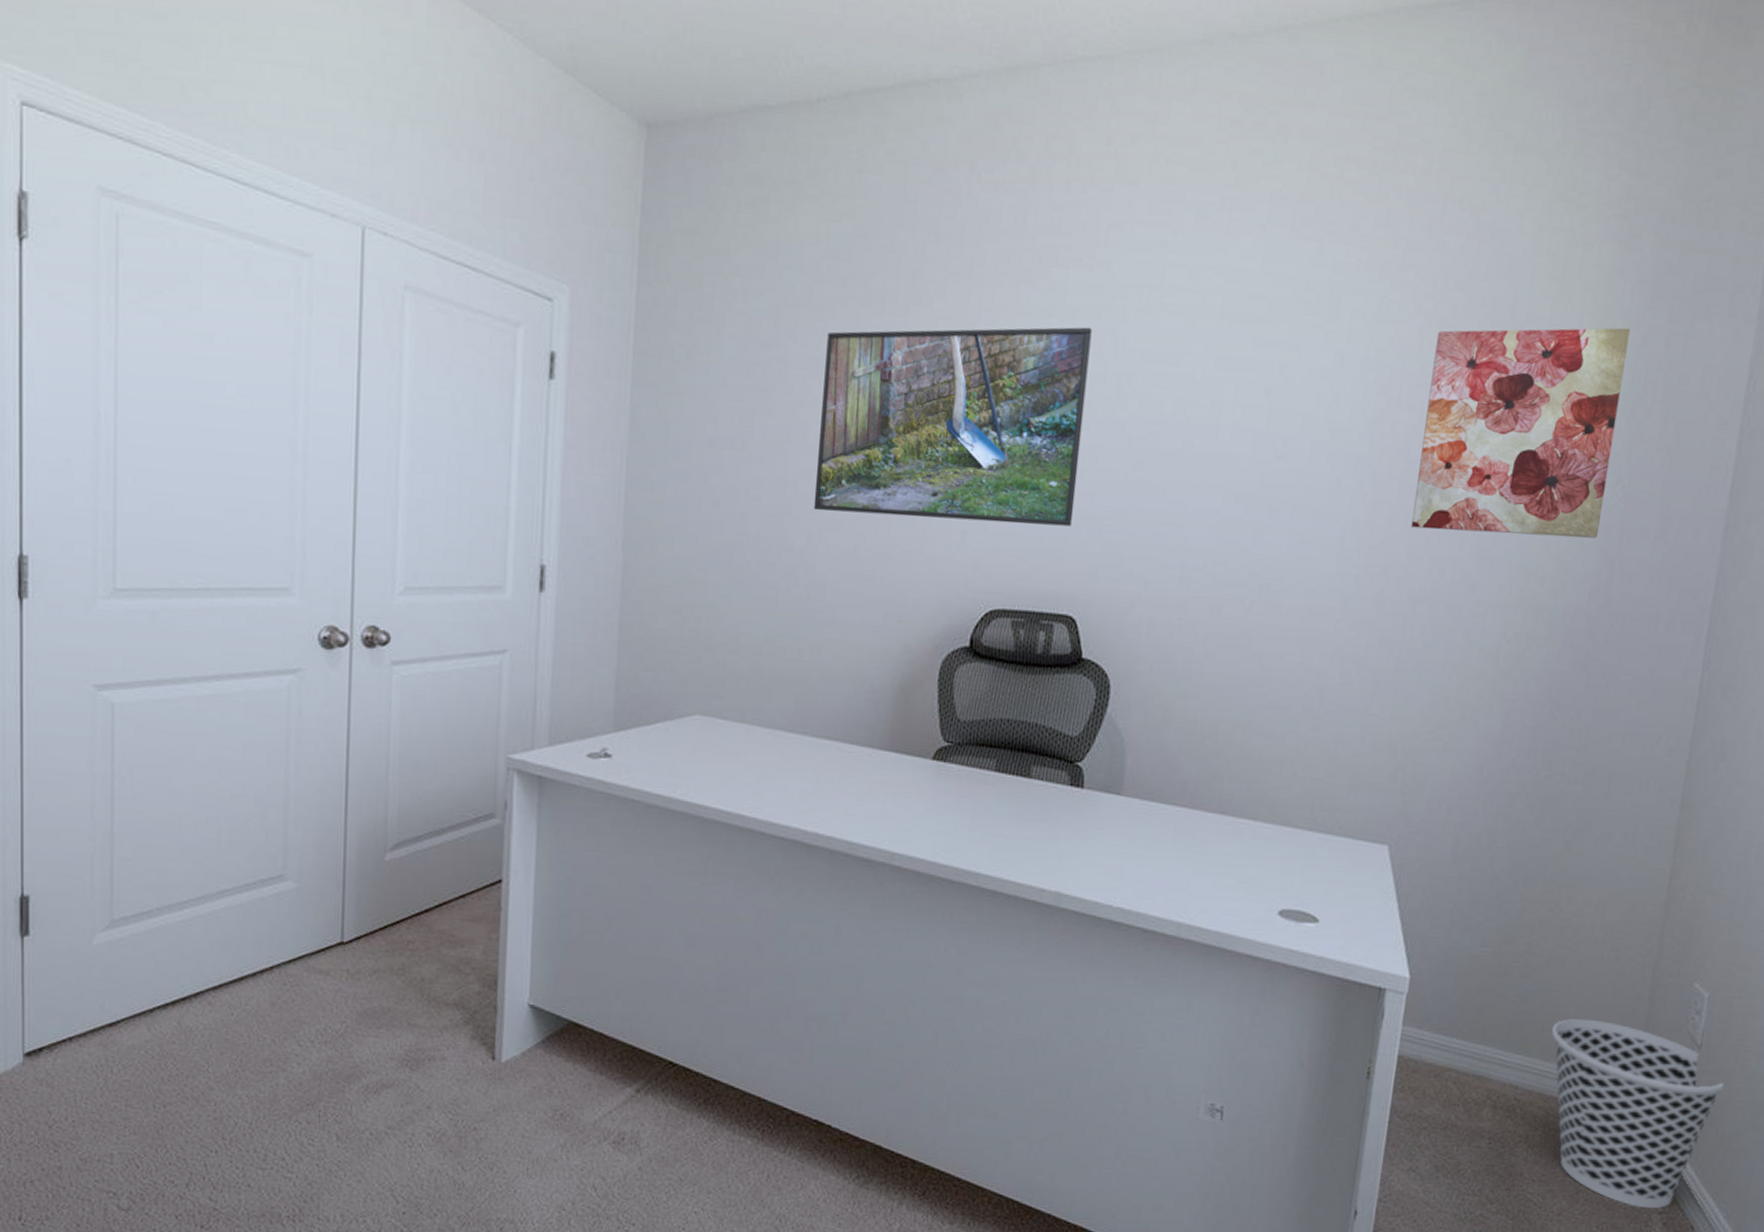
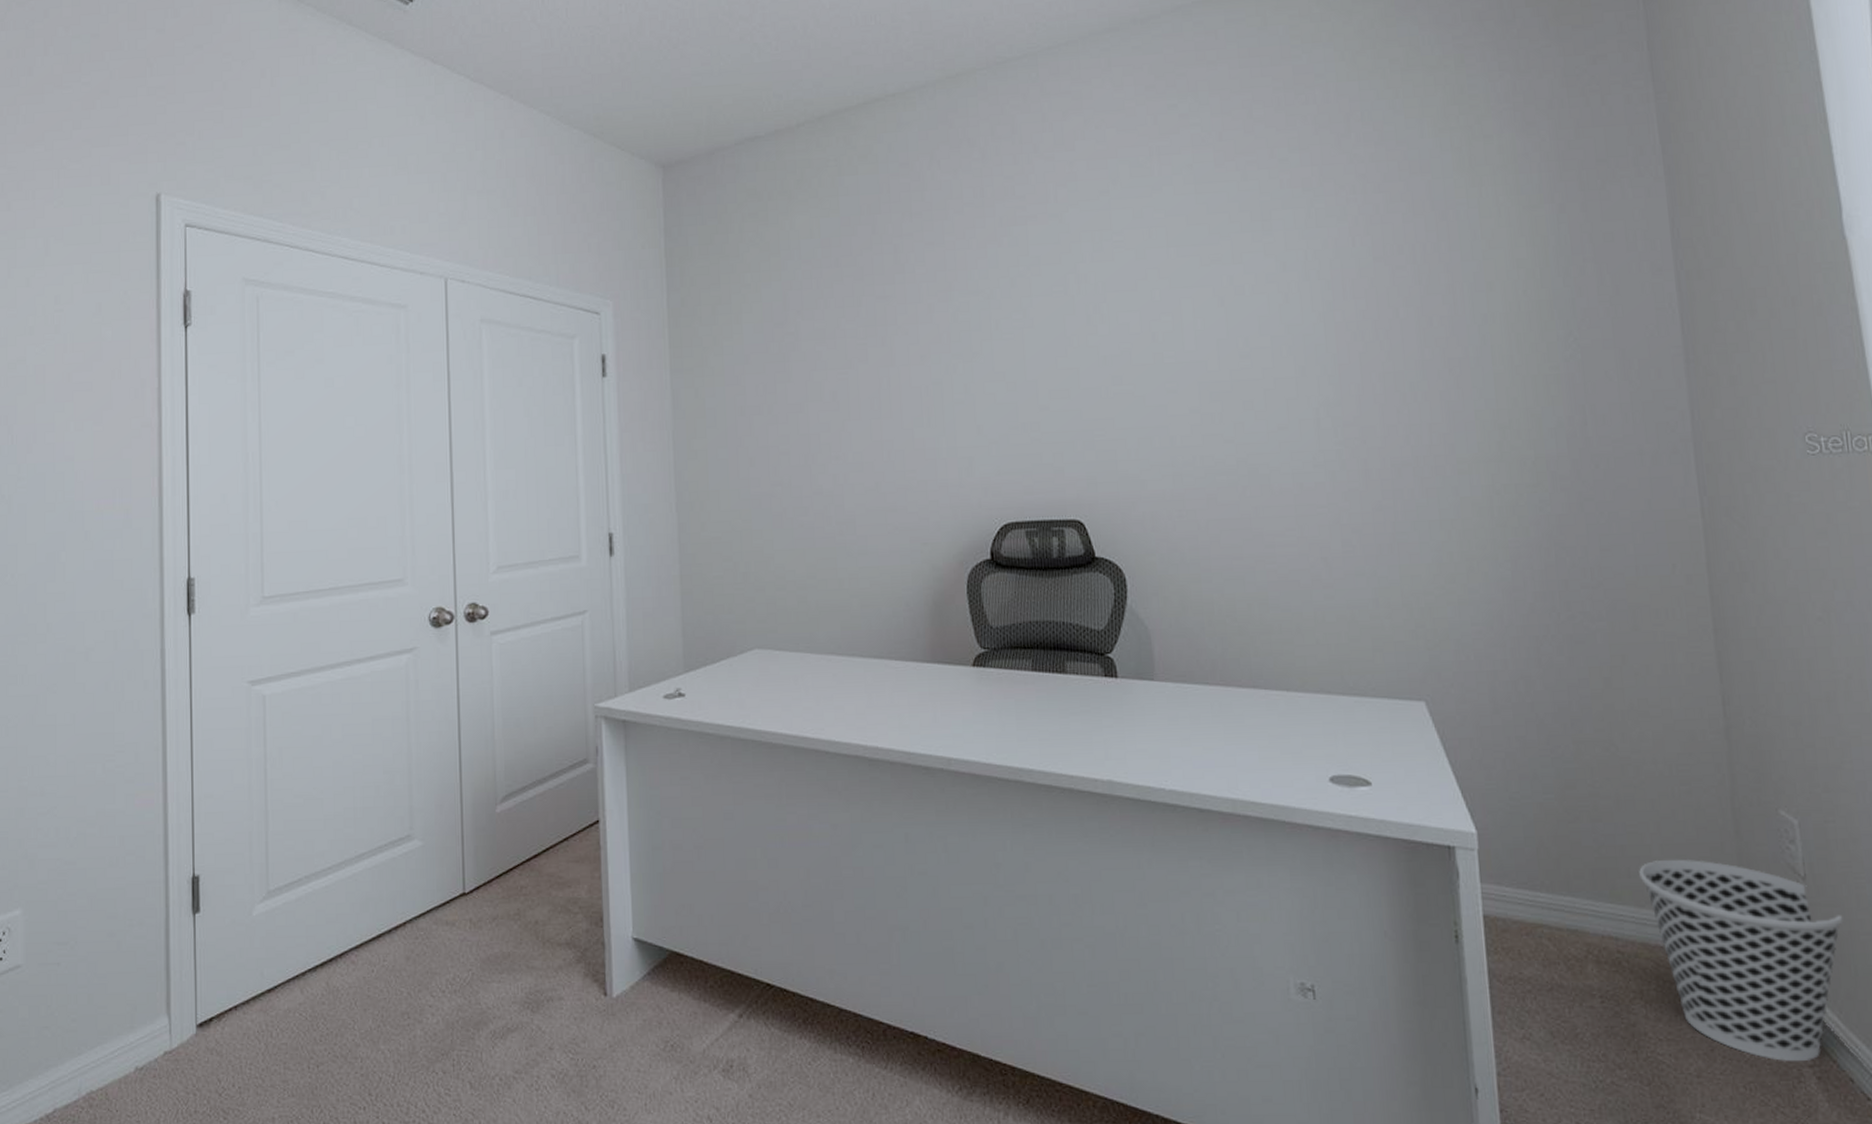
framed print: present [813,327,1092,527] -> none [829,270,1066,457]
wall art: present [1410,327,1630,538] -> none [1366,200,1562,401]

